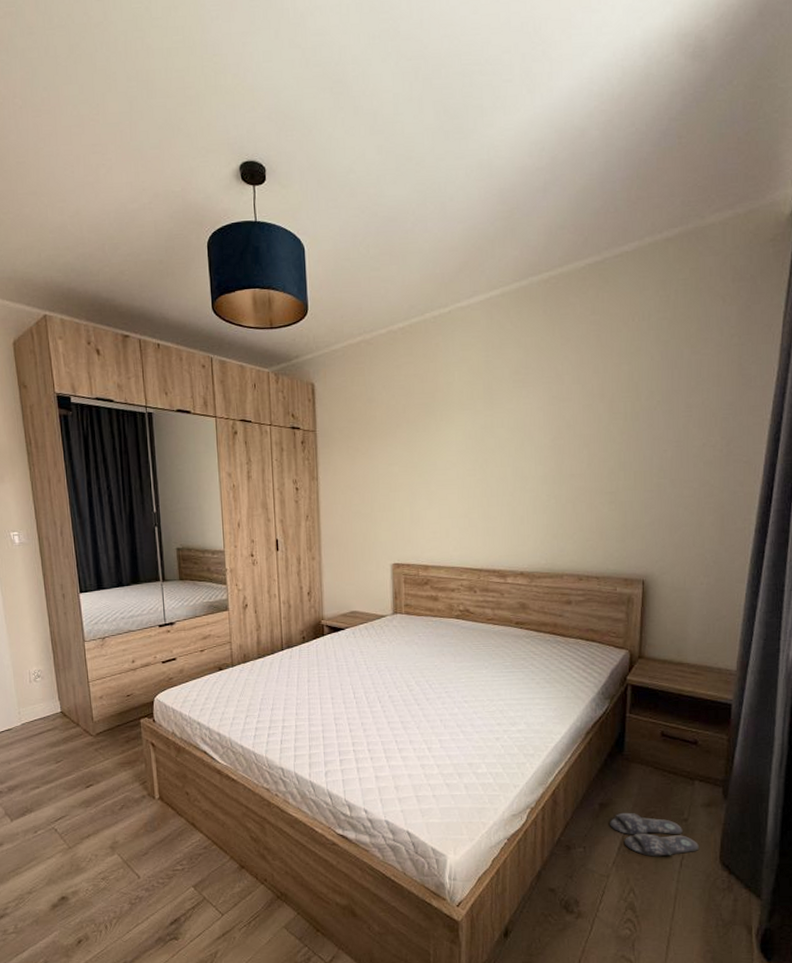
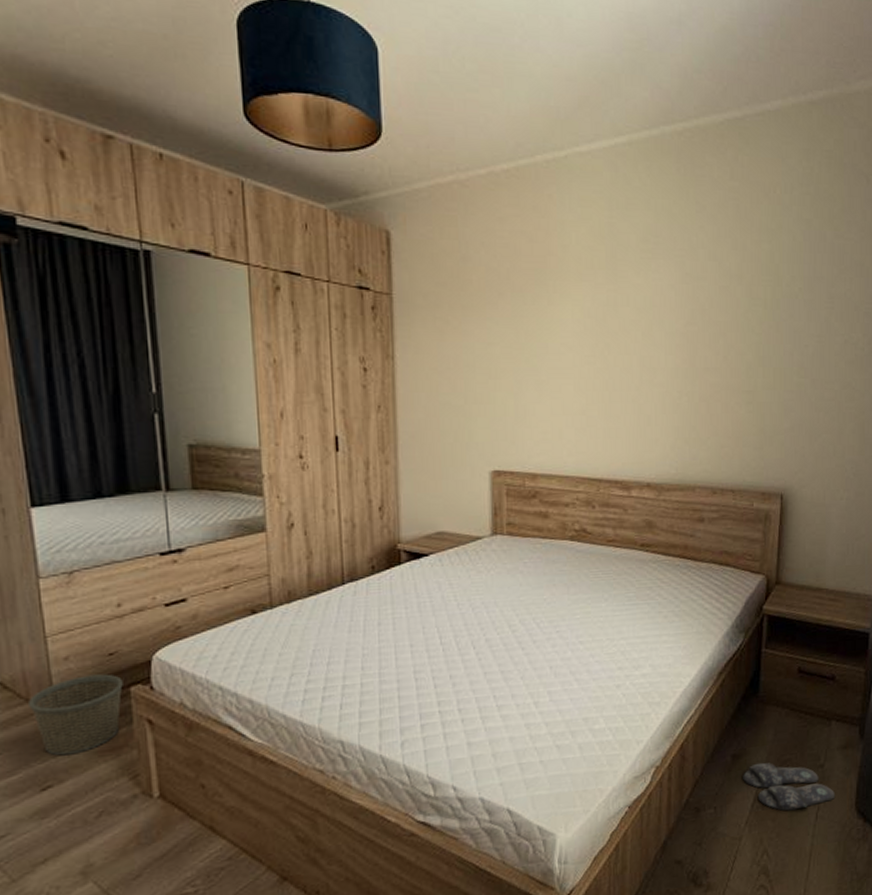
basket: none [79,709,136,764] -> present [29,674,123,756]

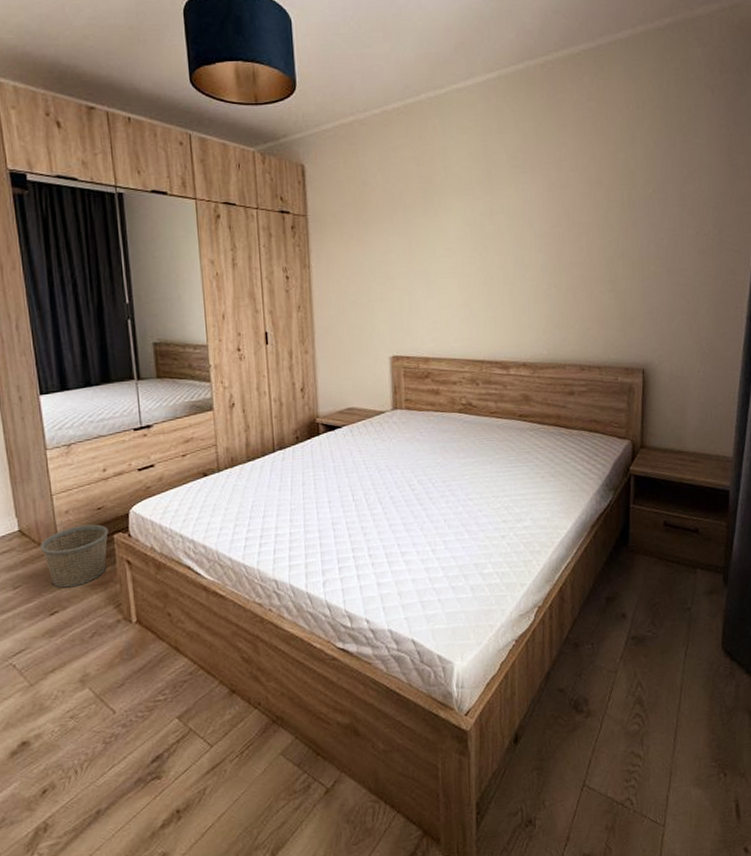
slippers: present [743,762,836,811] -> none [616,605,703,649]

